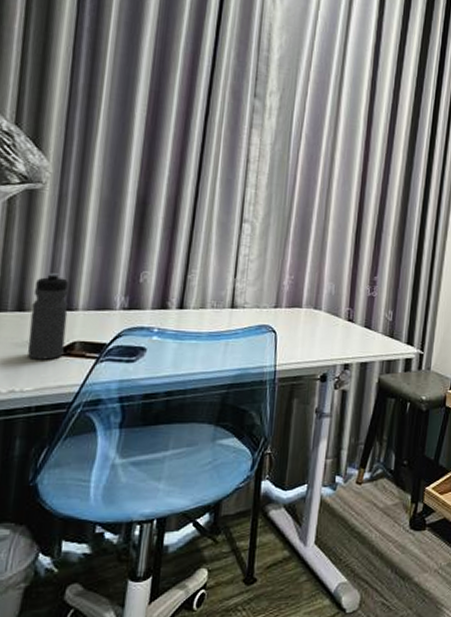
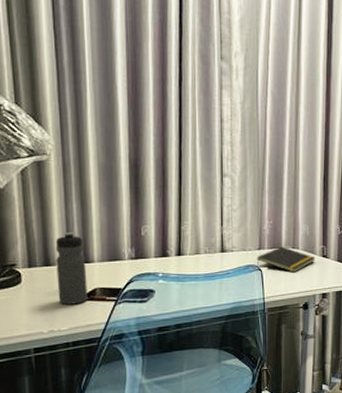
notepad: none [270,305,340,337] -> present [256,246,316,273]

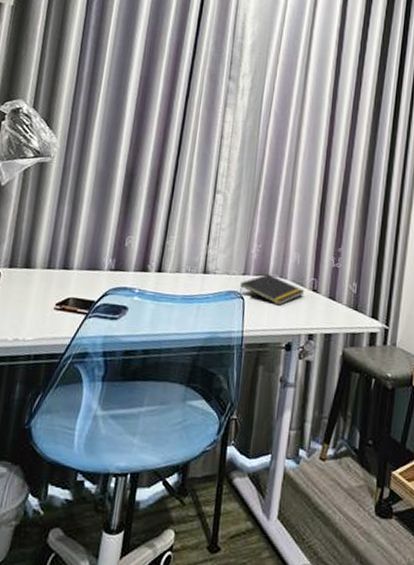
water bottle: present [55,232,88,305] -> none [31,235,67,313]

